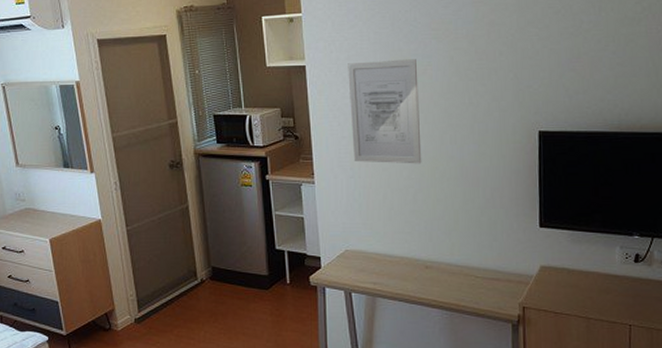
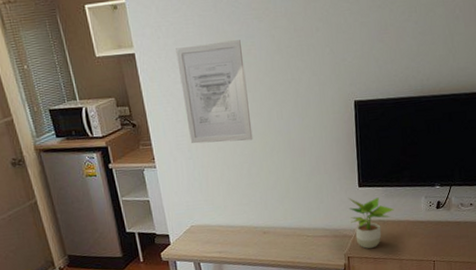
potted plant: none [527,239,582,301] -> present [349,197,395,249]

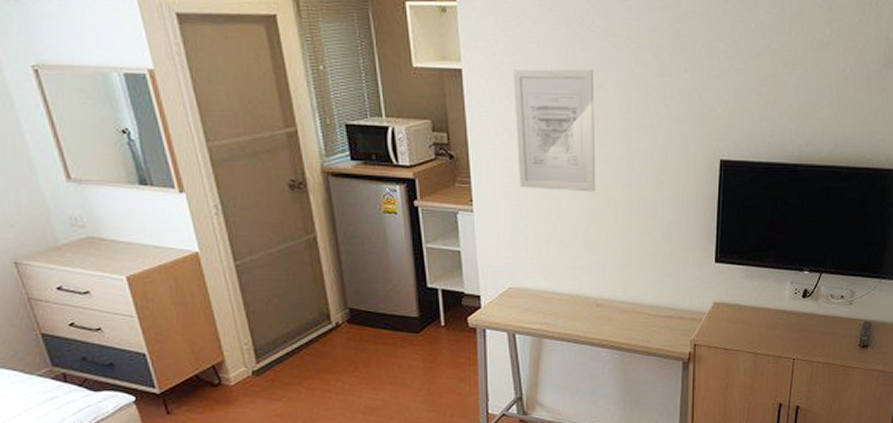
potted plant: present [349,197,395,249] -> none [702,274,754,338]

